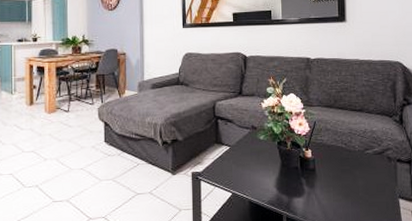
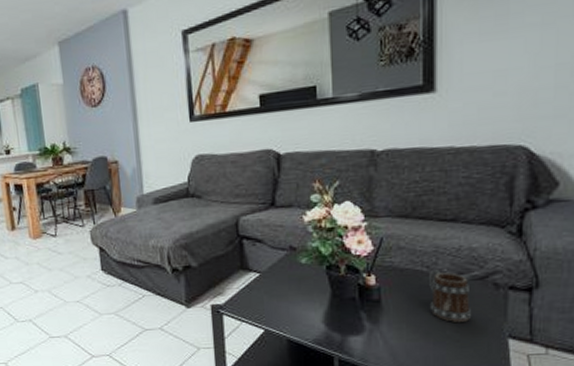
mug: none [347,145,375,186] -> present [429,268,472,322]

